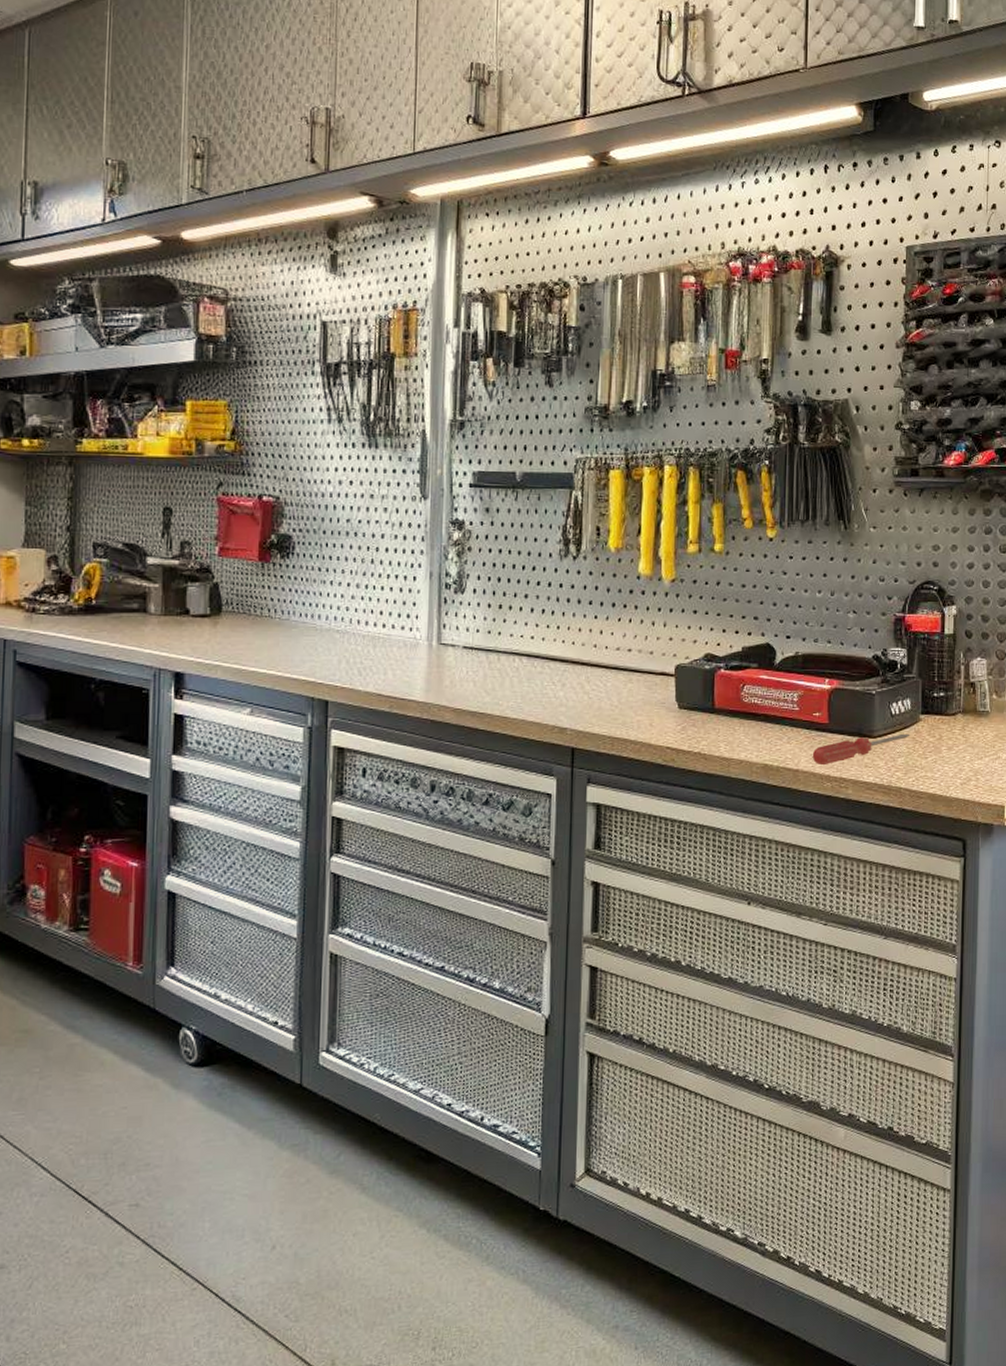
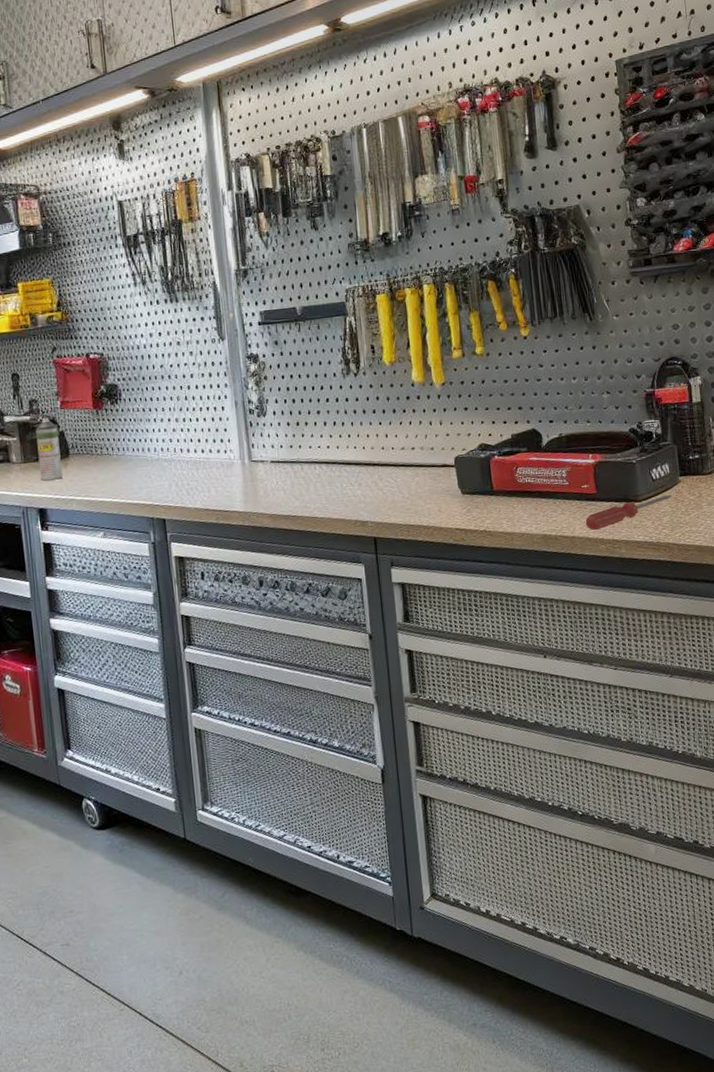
aerosol can: none [182,564,212,640] -> present [35,417,63,481]

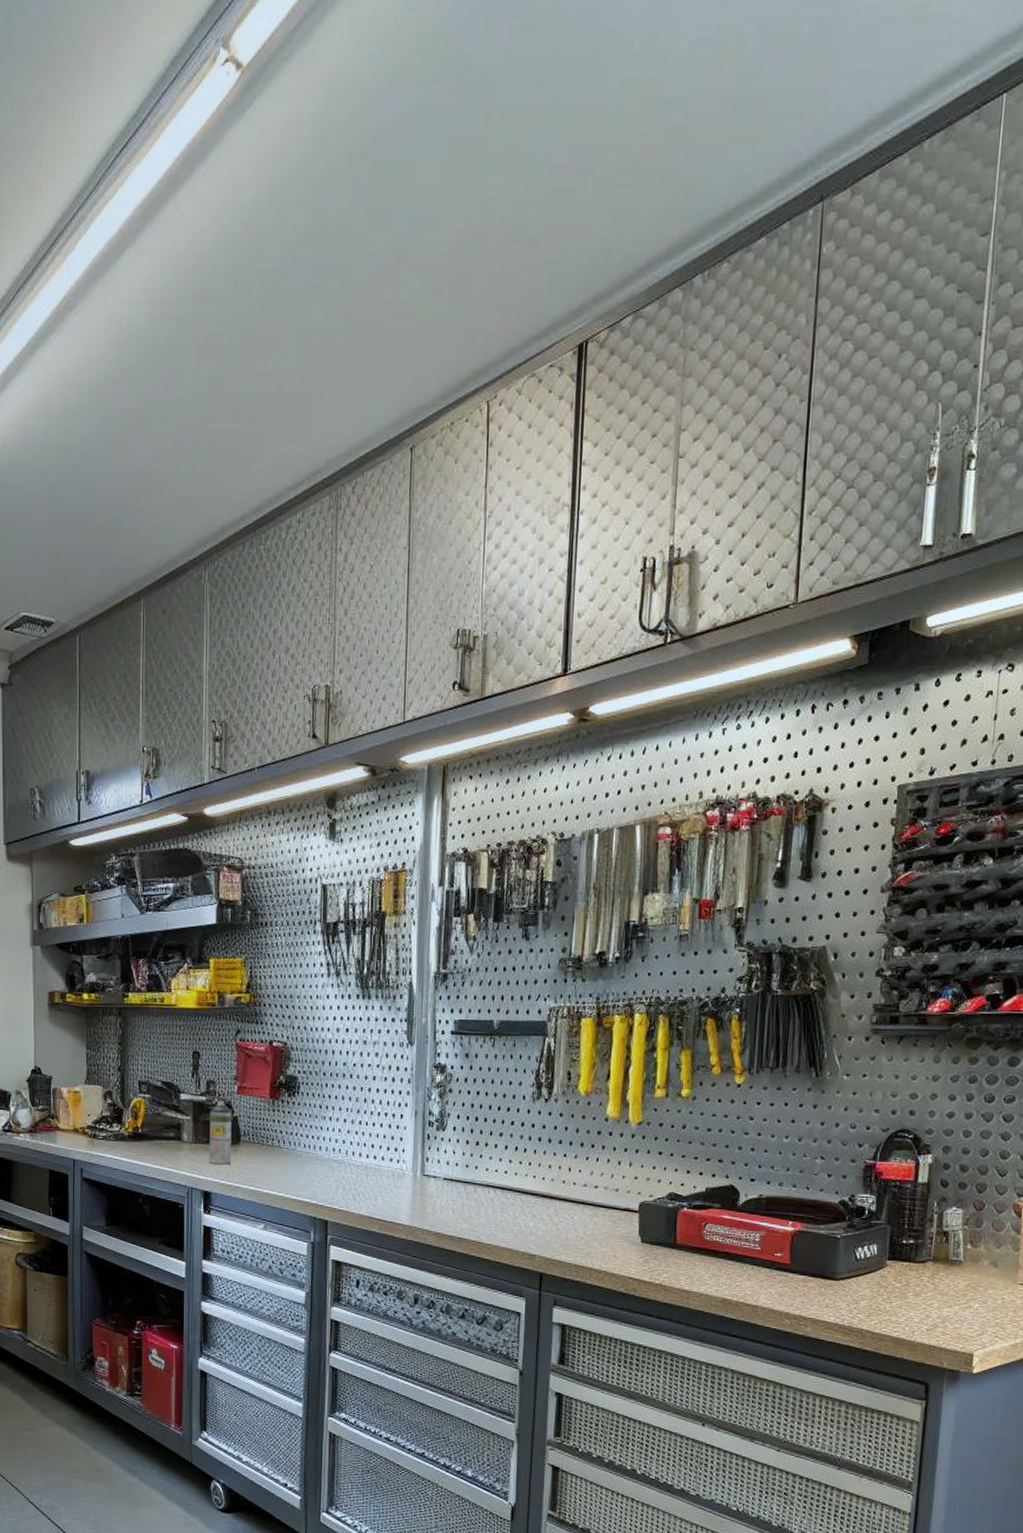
screwdriver: present [585,494,672,531] -> none [772,1277,875,1304]

